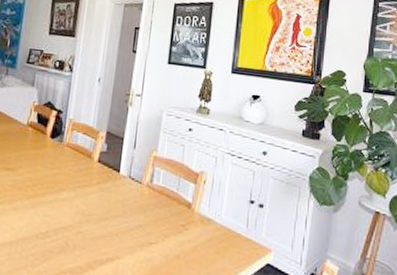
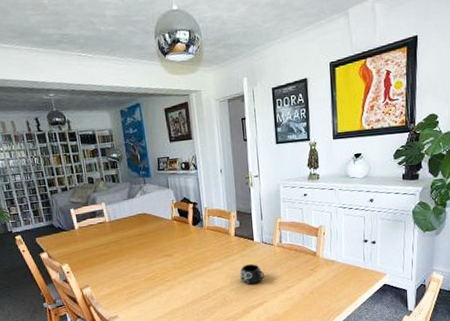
mug: none [93,202,124,230] -> present [240,264,264,284]

